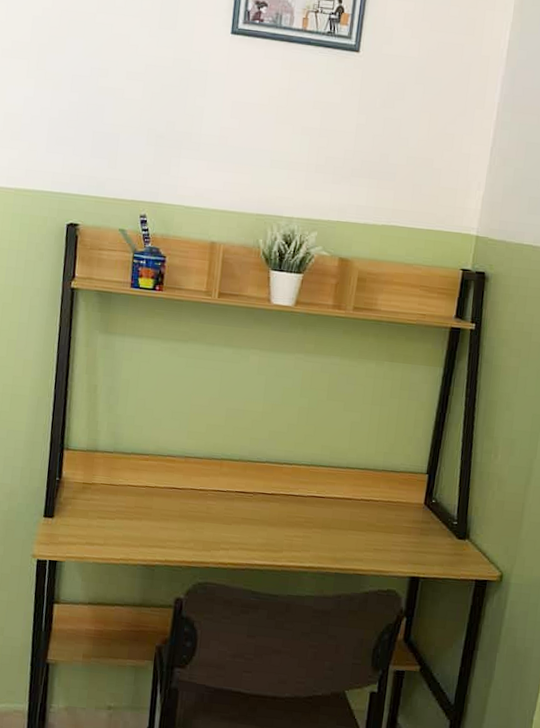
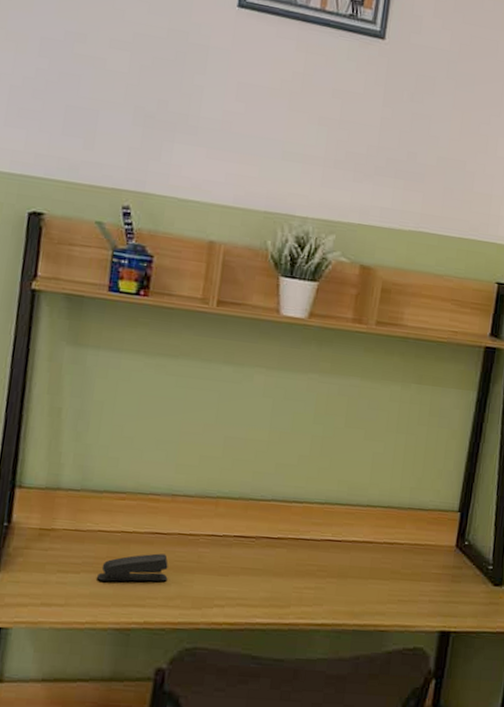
stapler: none [128,504,183,528] -> present [97,553,168,582]

